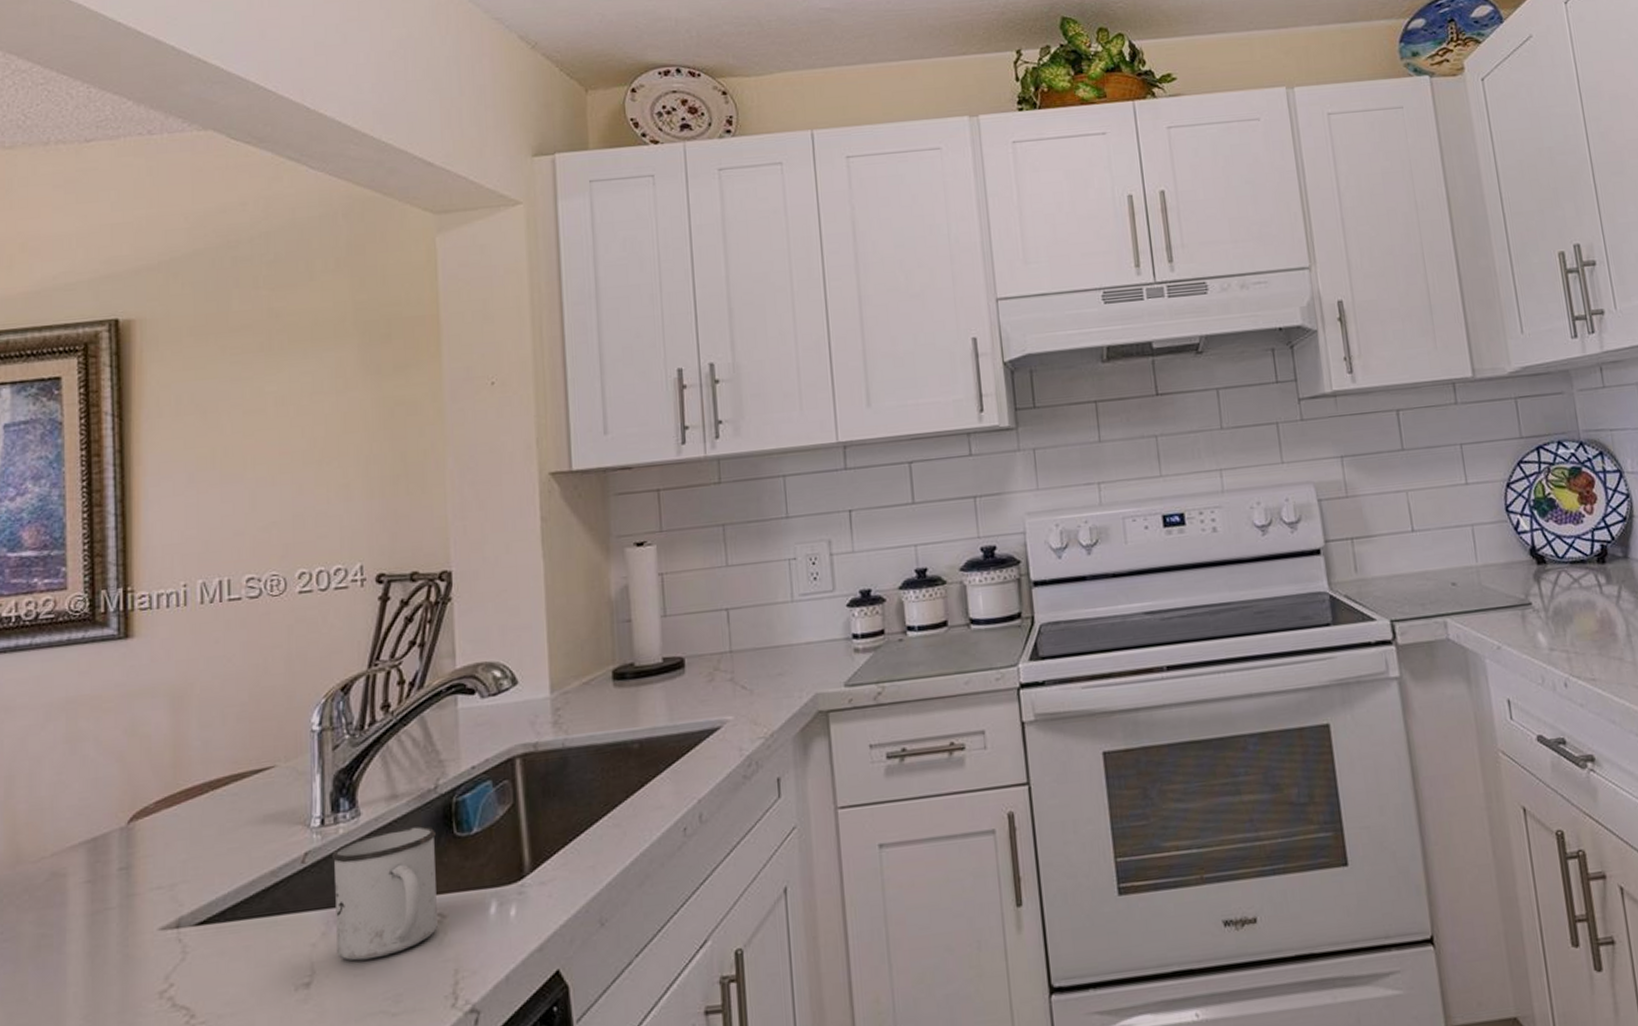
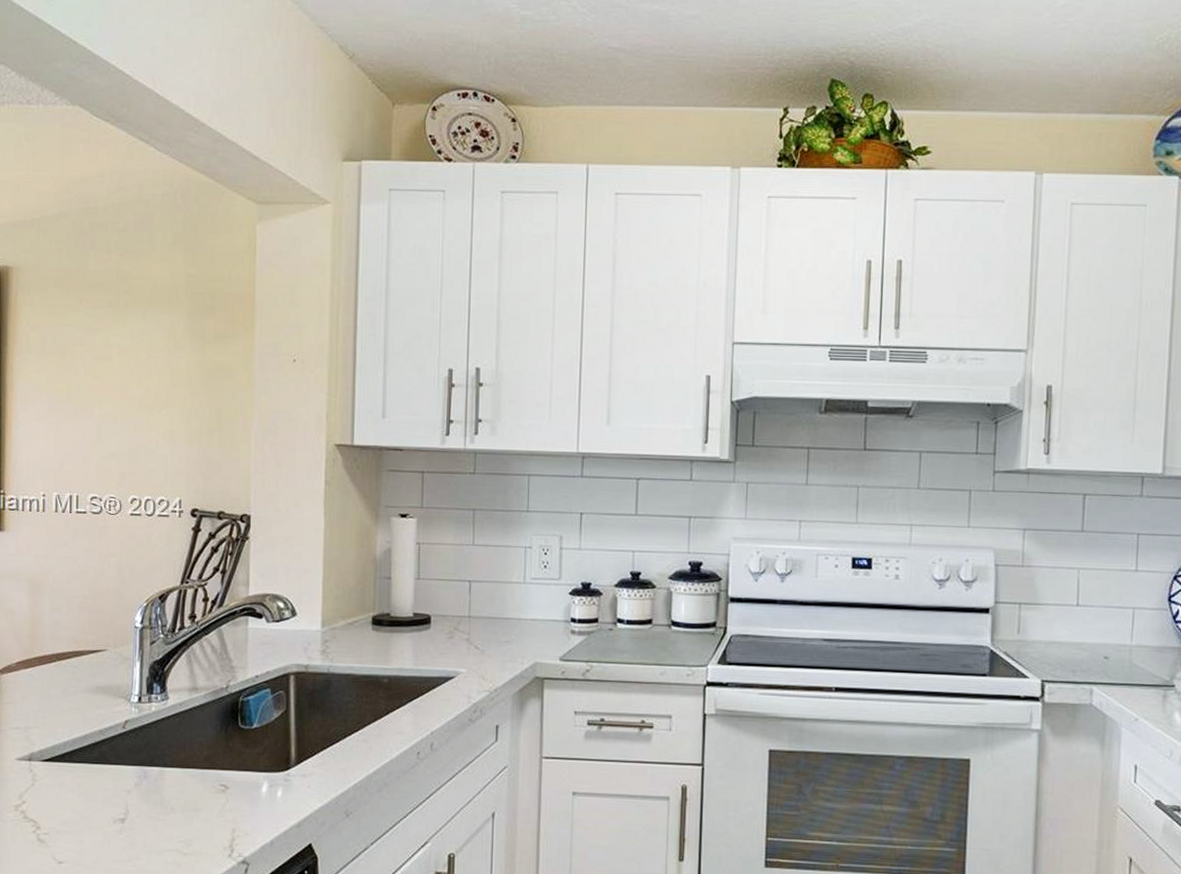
mug: present [331,826,438,961] -> none [145,714,225,810]

